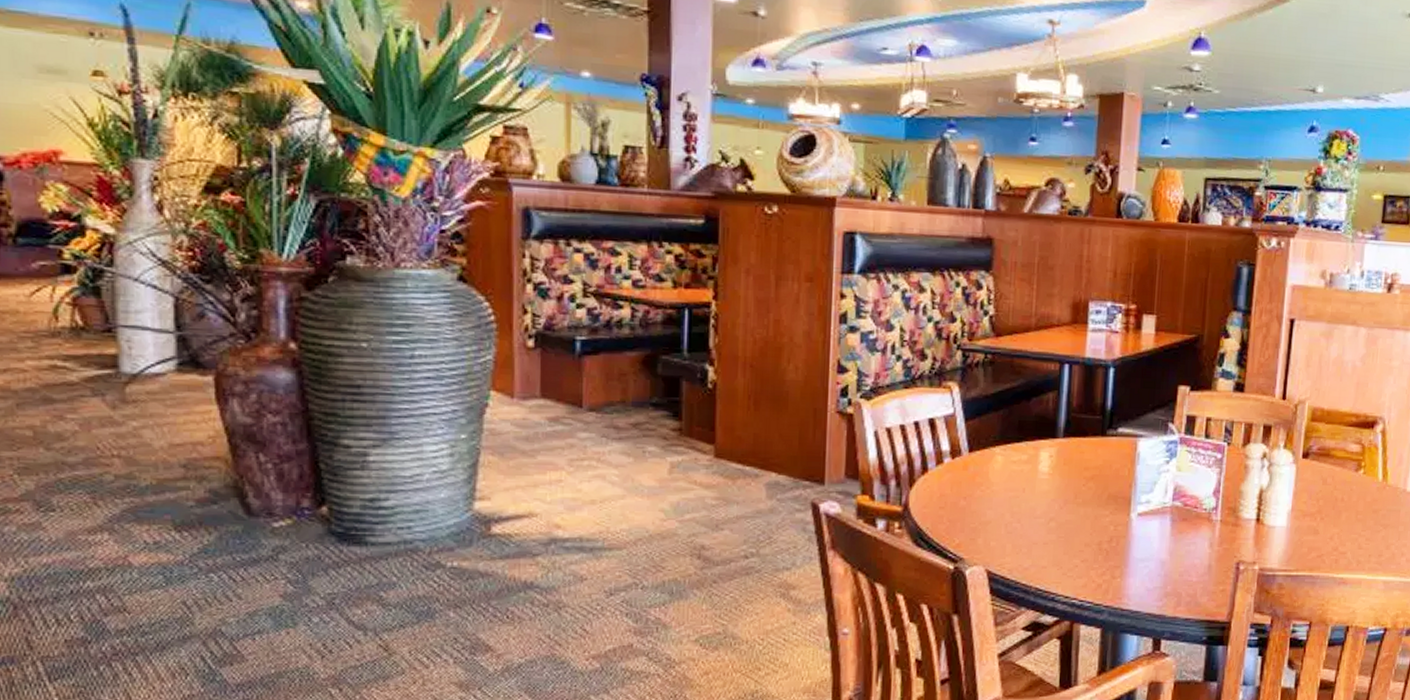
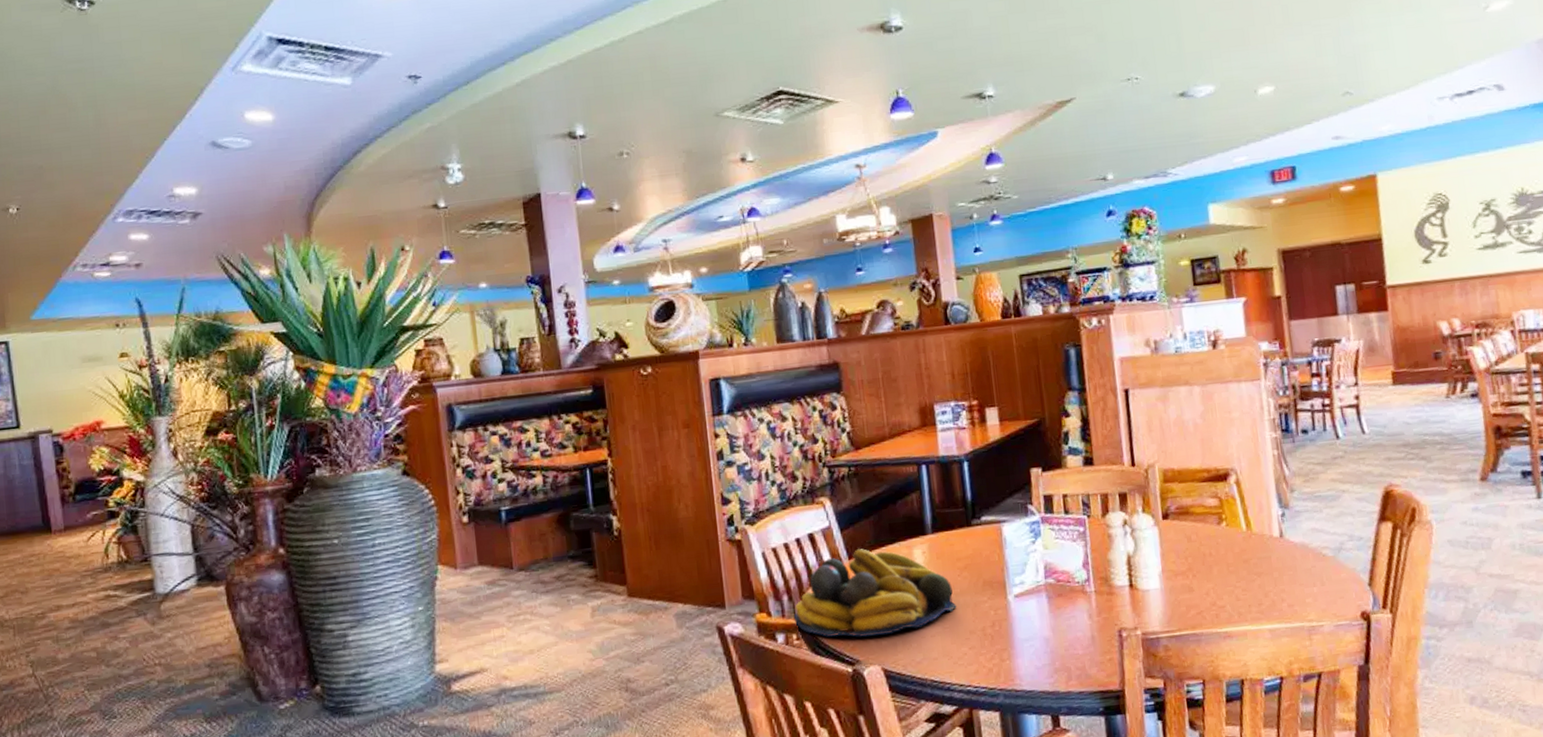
fruit bowl: none [898,443,1076,535] -> present [793,549,957,637]

